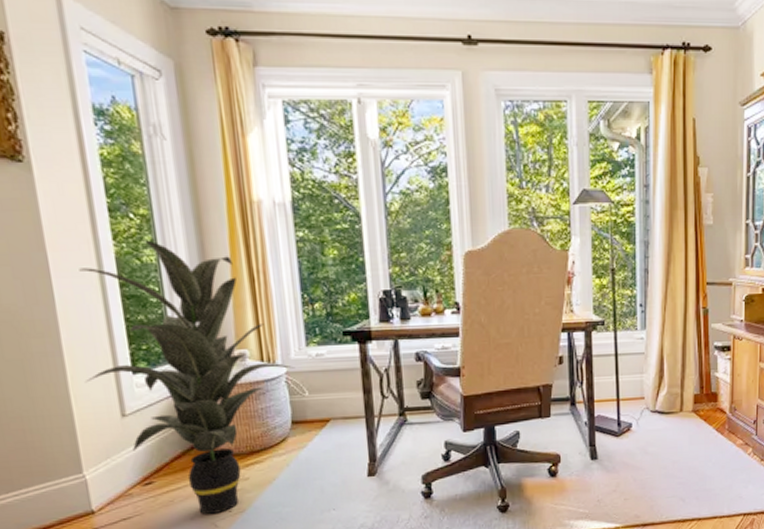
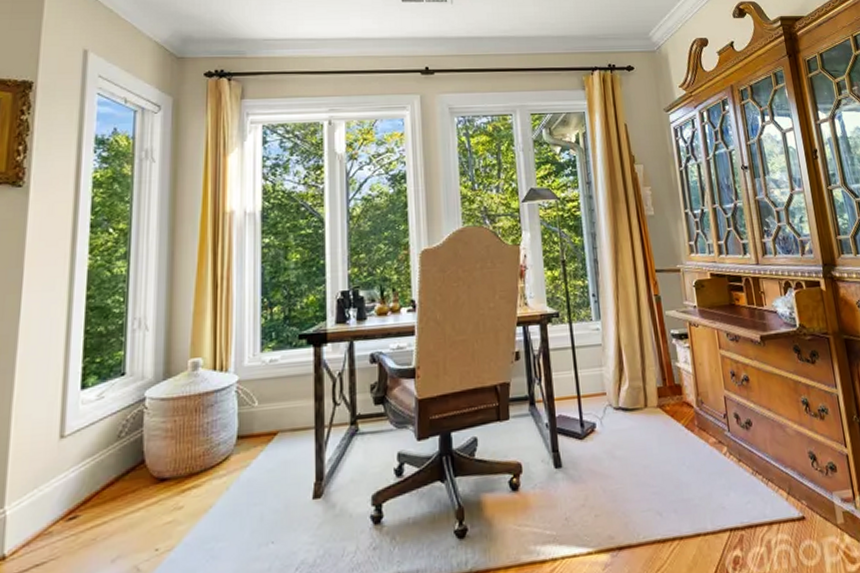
indoor plant: present [79,240,296,515] -> none [31,252,248,556]

